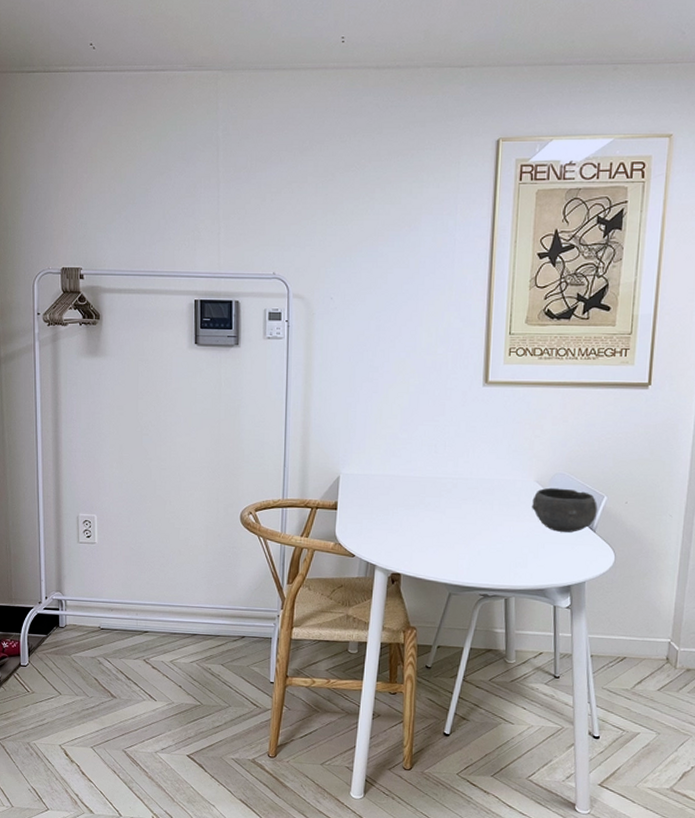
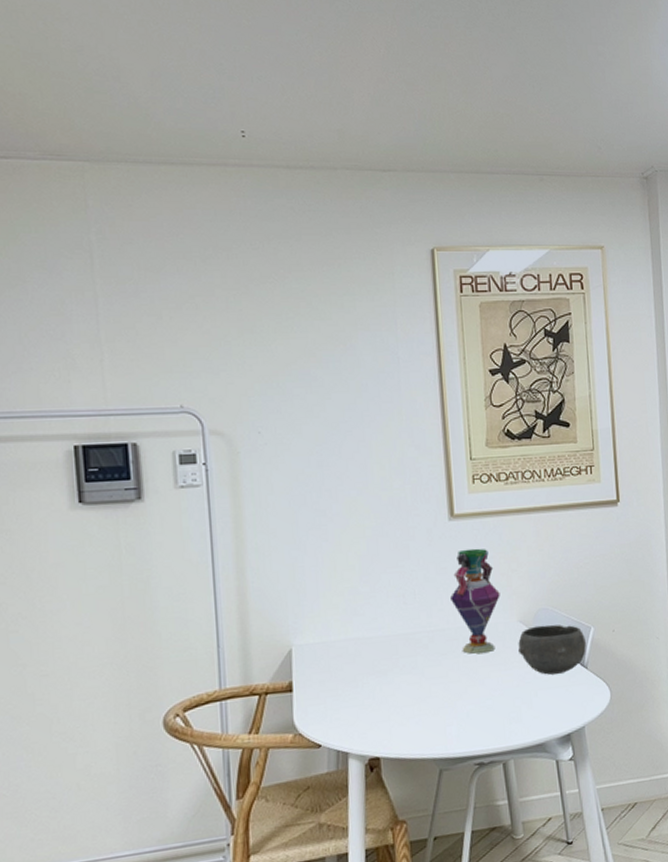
vase: none [476,412,522,504] -> present [450,548,500,654]

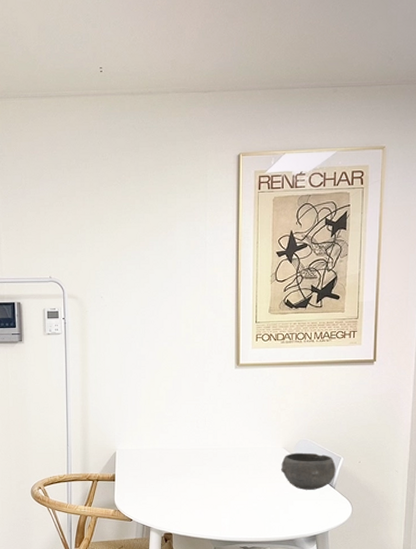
vase: present [450,548,500,654] -> none [232,390,270,468]

